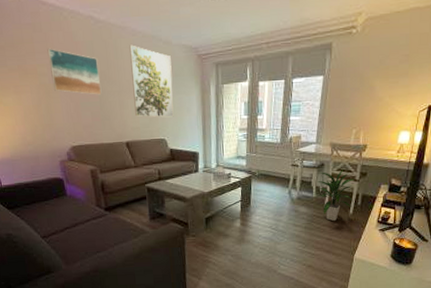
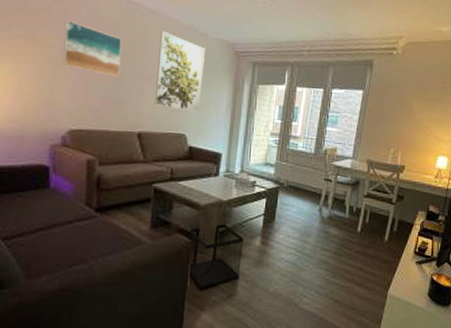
wastebasket: none [180,211,227,264] -> present [187,223,244,289]
indoor plant: present [316,169,355,222] -> none [350,190,391,248]

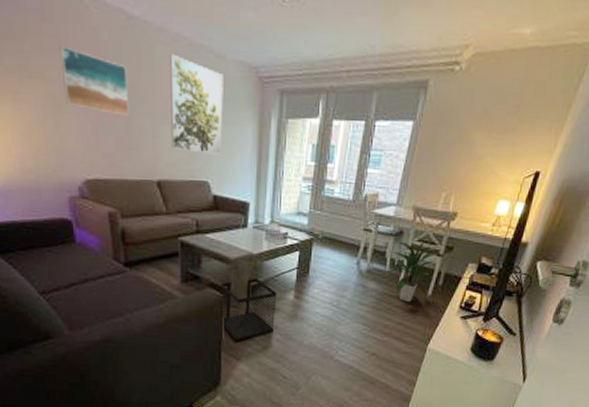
indoor plant: none [350,190,391,248] -> present [390,240,438,303]

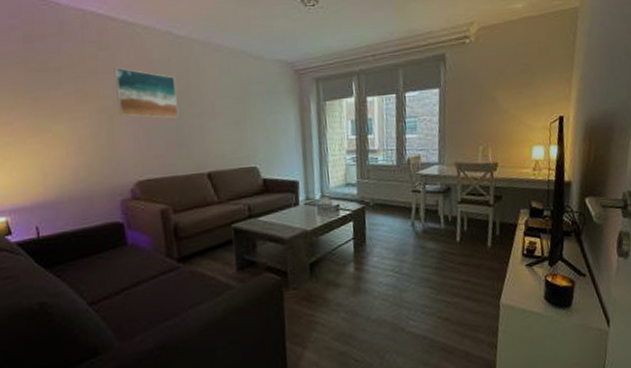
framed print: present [170,53,223,155] -> none [214,61,267,142]
wastebasket: present [220,277,277,341] -> none [277,254,339,327]
indoor plant: present [390,240,438,303] -> none [444,193,491,258]

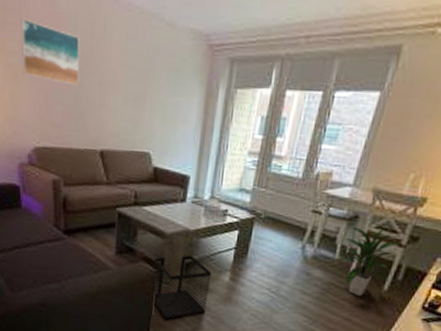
wastebasket: none [277,254,339,327] -> present [152,255,212,320]
indoor plant: none [444,193,491,258] -> present [340,226,400,297]

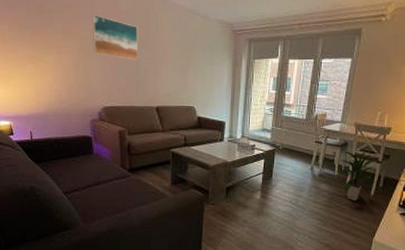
wastebasket: present [152,255,212,320] -> none [201,180,247,233]

